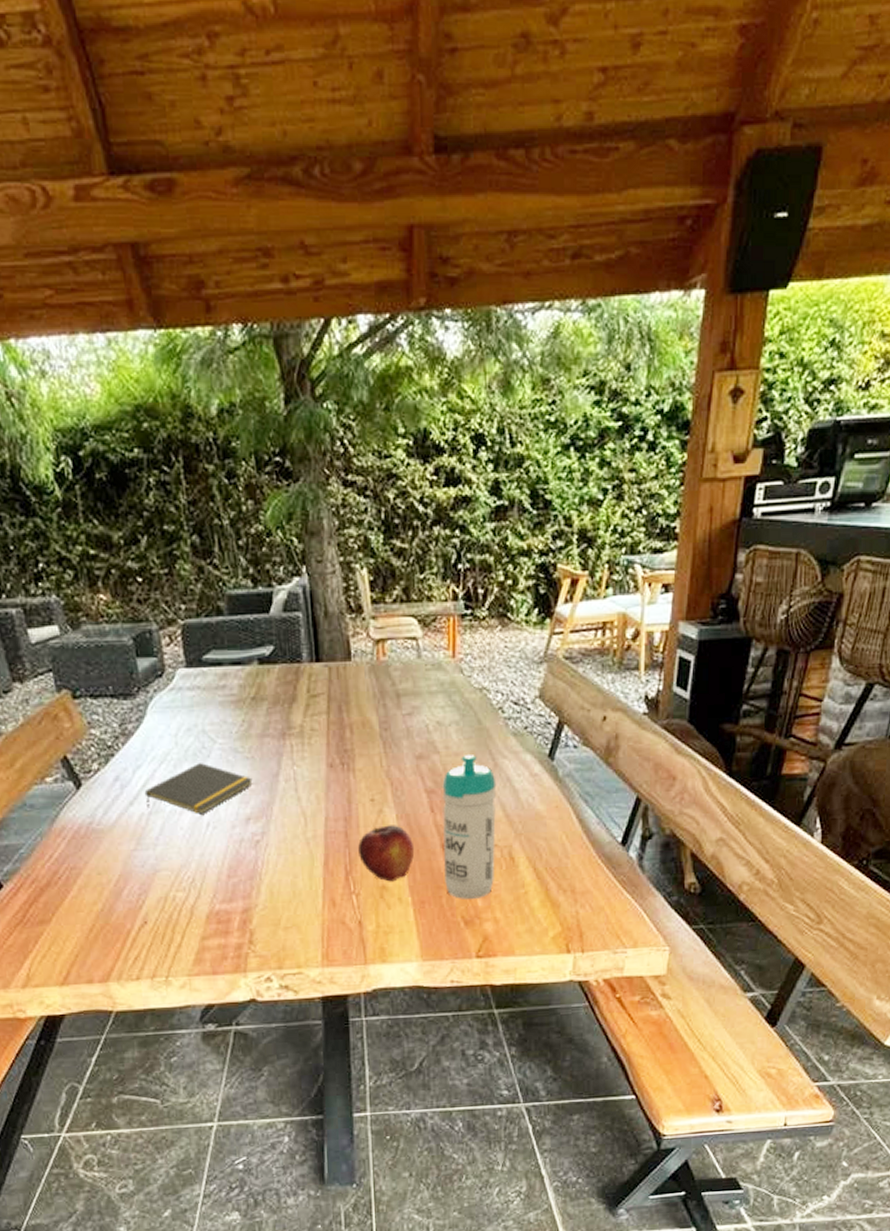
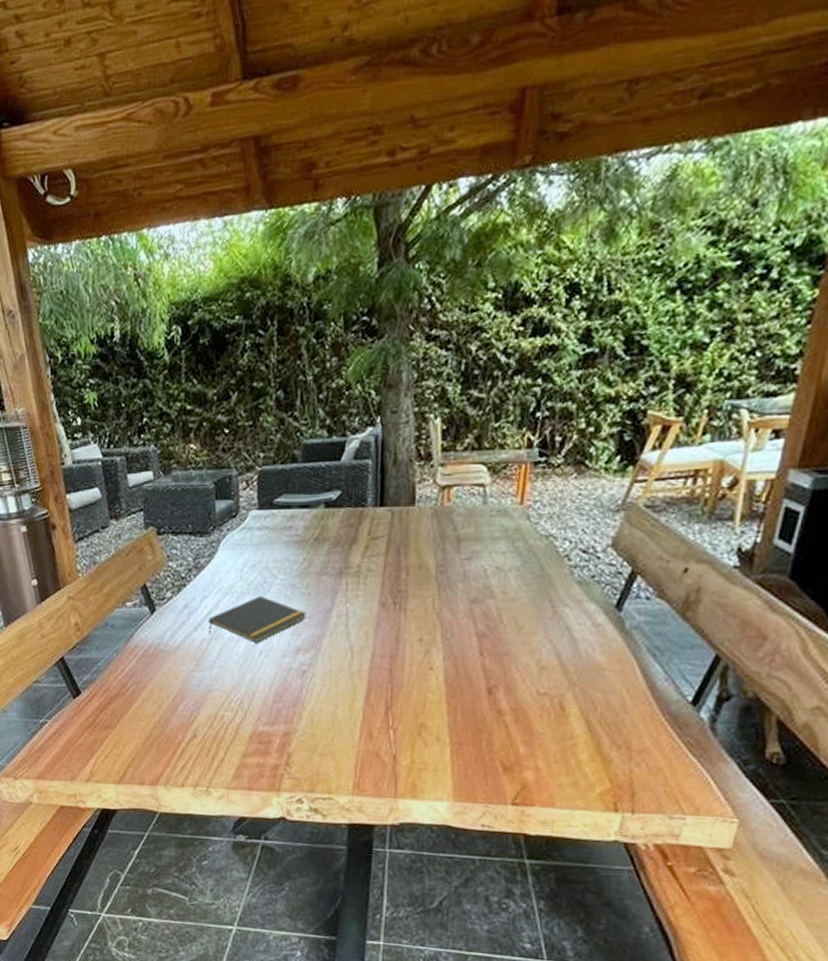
fruit: present [358,825,415,882] -> none [401,665,459,721]
water bottle: present [442,755,497,899] -> none [486,601,554,746]

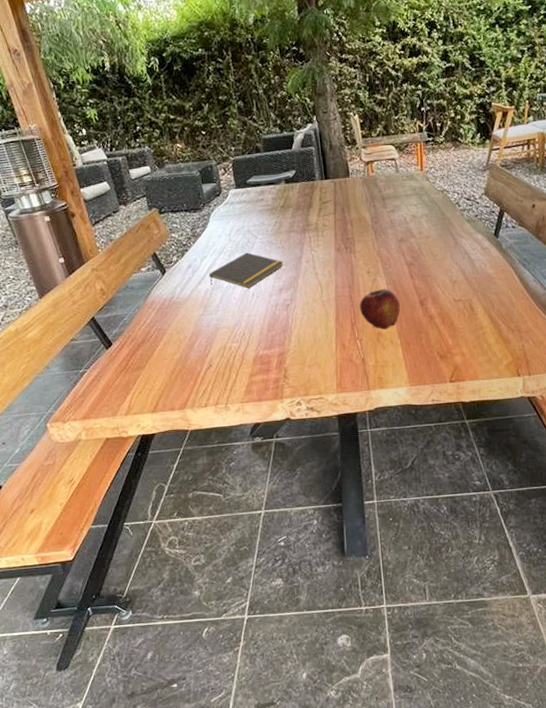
fruit: none [401,665,459,721] -> present [360,289,401,330]

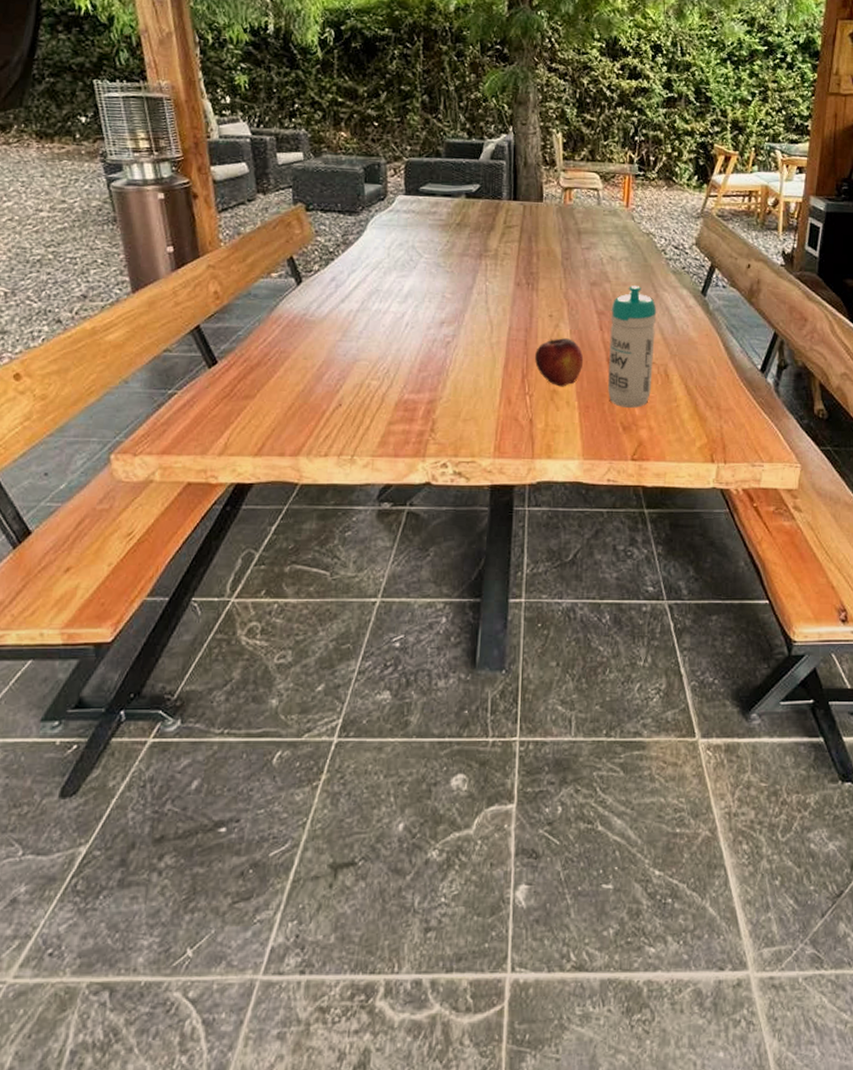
notepad: present [208,252,284,288] -> none [355,272,450,315]
water bottle: none [418,237,460,340] -> present [608,286,657,408]

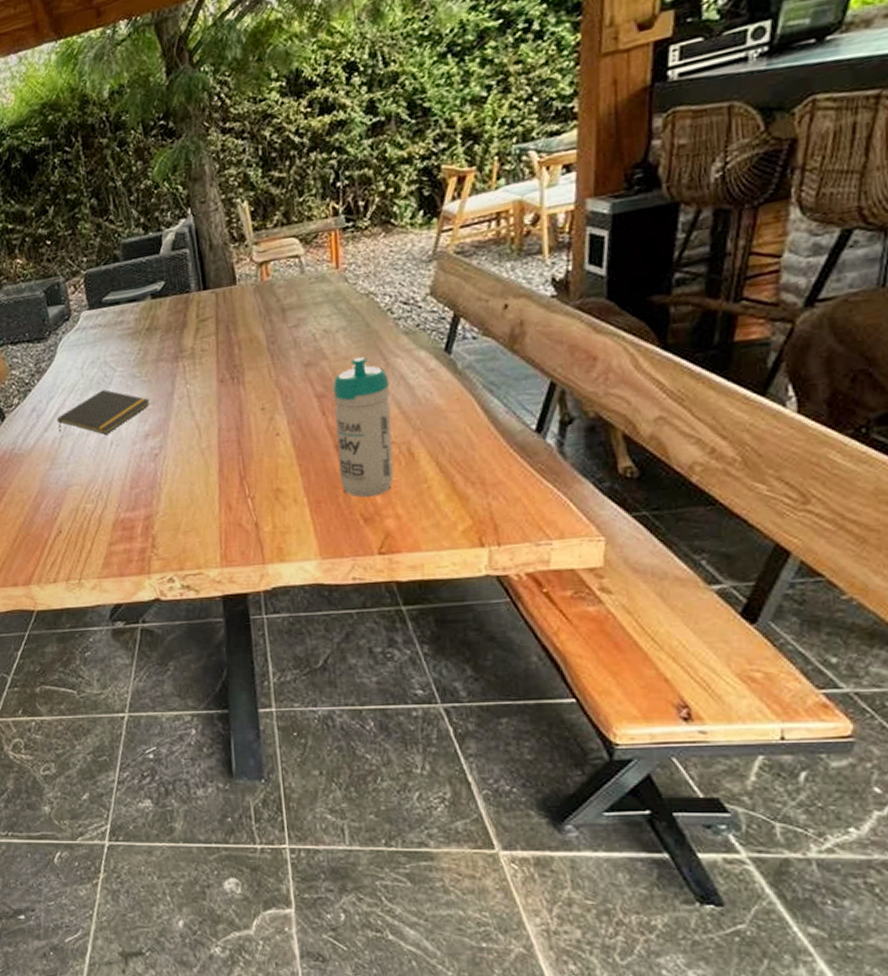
notepad: none [355,272,450,315] -> present [56,390,150,435]
fruit: present [535,338,584,387] -> none [251,430,308,485]

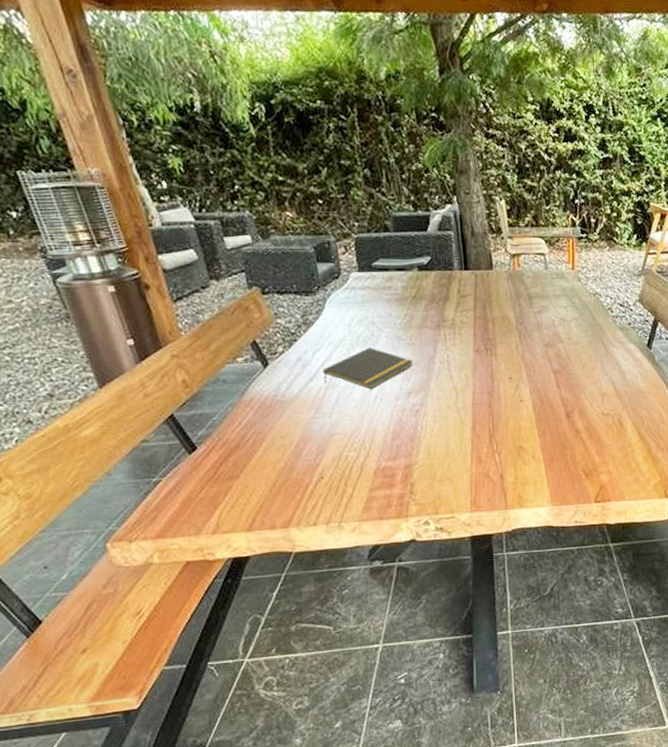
water bottle: present [332,357,393,497] -> none [566,344,608,456]

